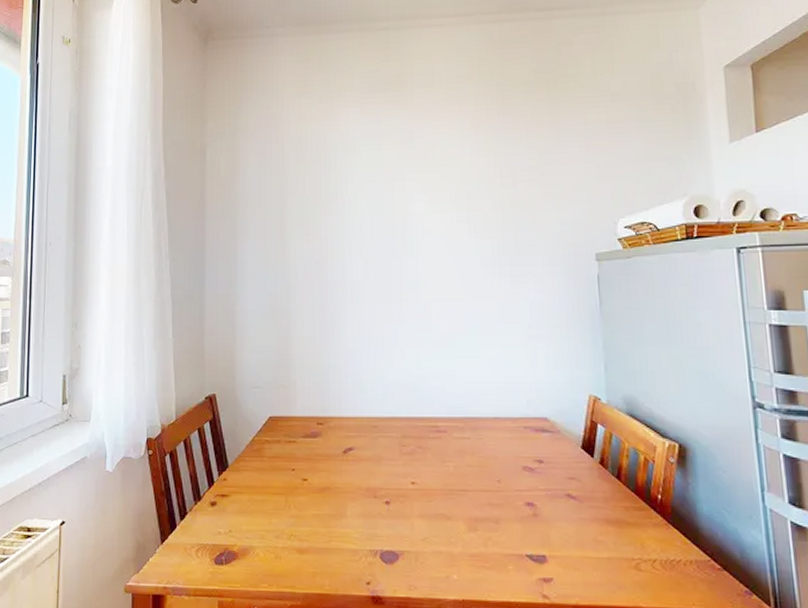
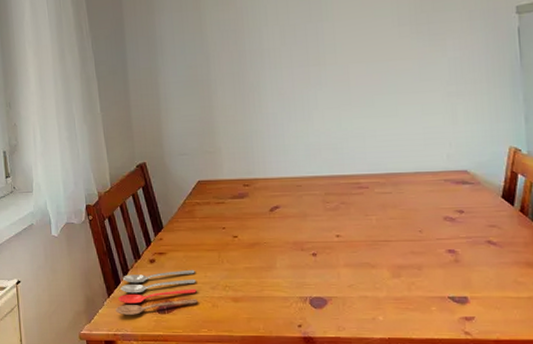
cooking utensil: none [168,514,259,566] -> present [115,269,198,316]

